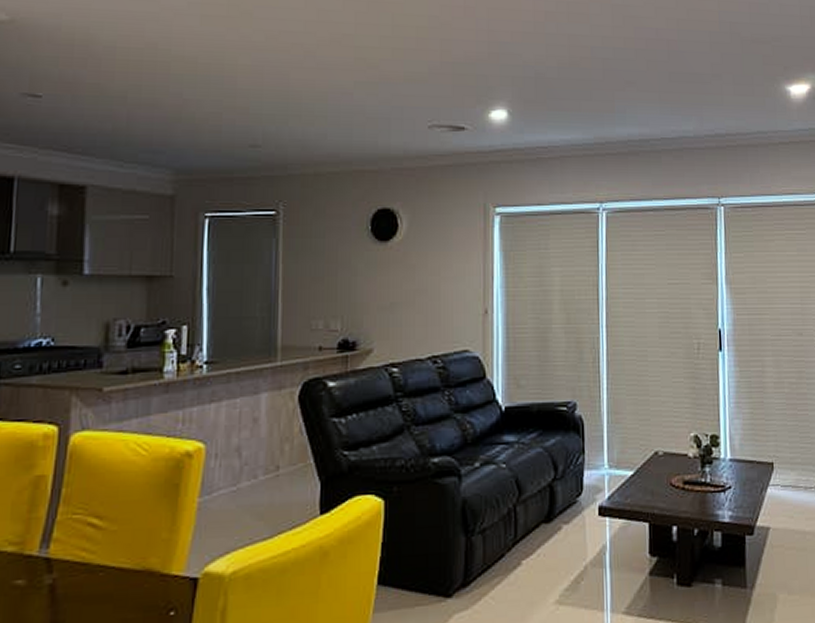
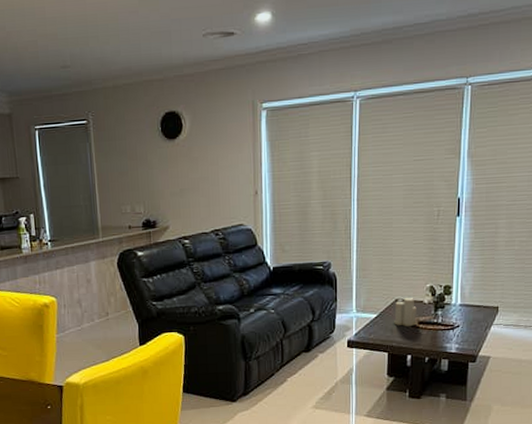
candle: none [655,449,683,488] -> present [394,297,418,327]

